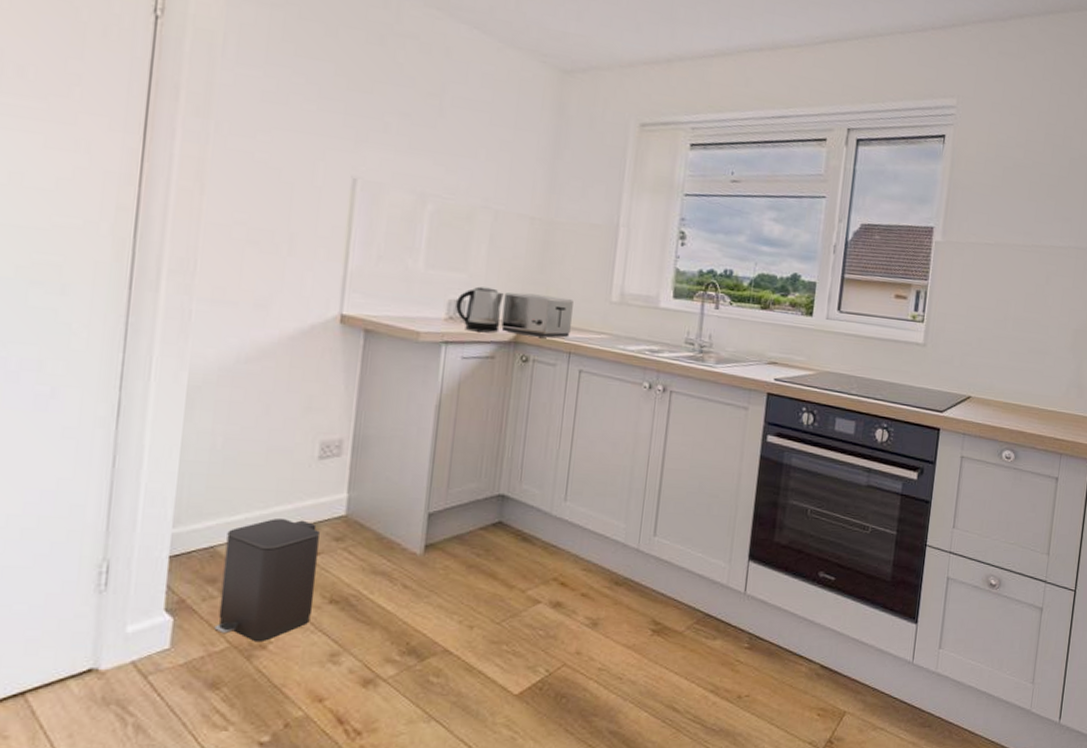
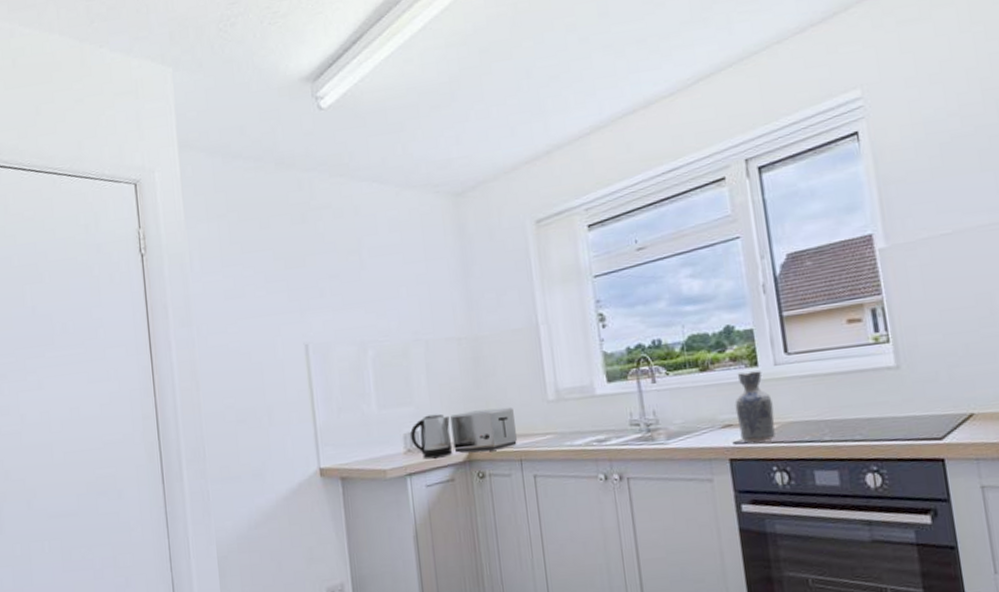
ceramic jug: none [782,318,817,384] -> present [734,370,776,443]

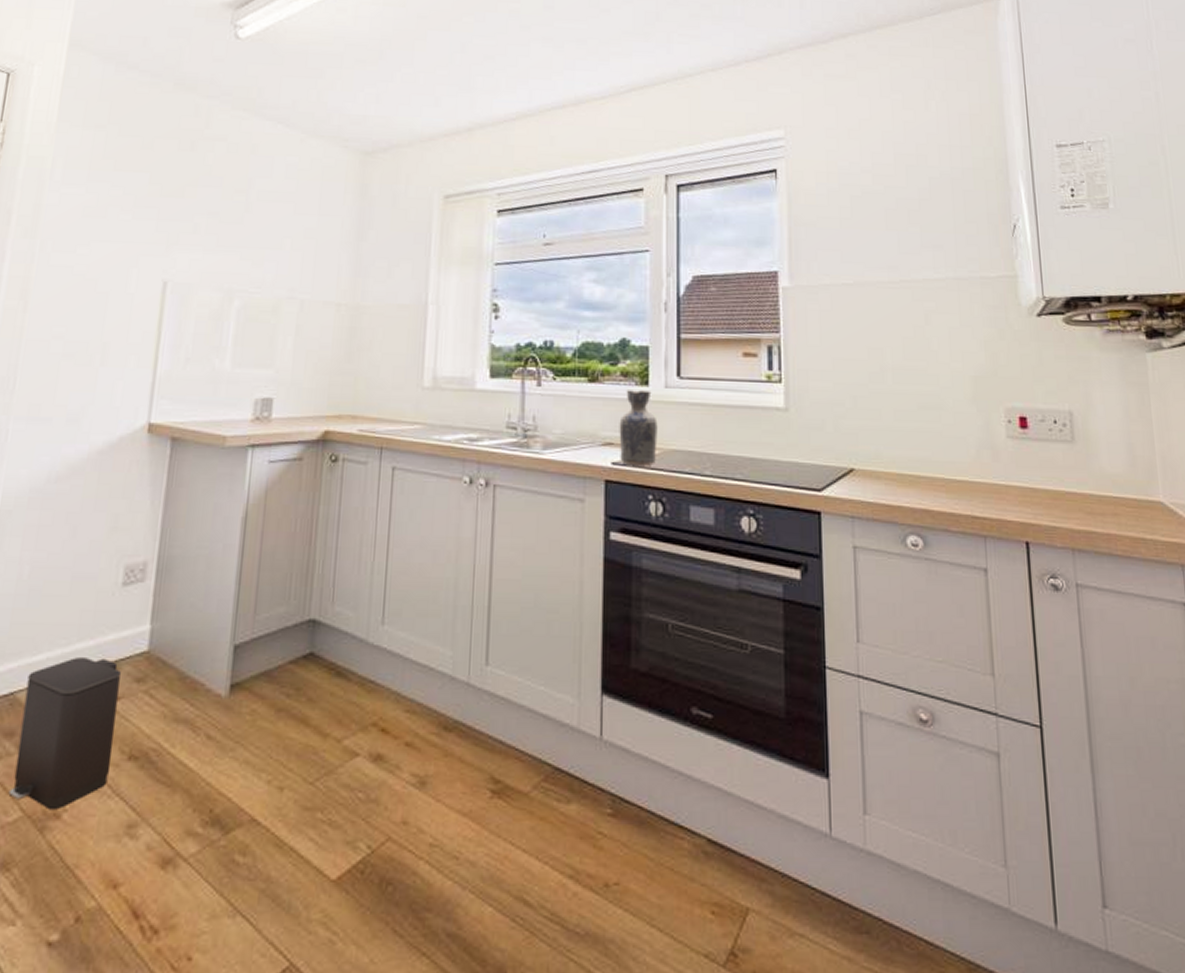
kettle: present [410,413,453,460] -> none [262,382,311,432]
toaster: present [449,407,517,453] -> none [309,385,383,434]

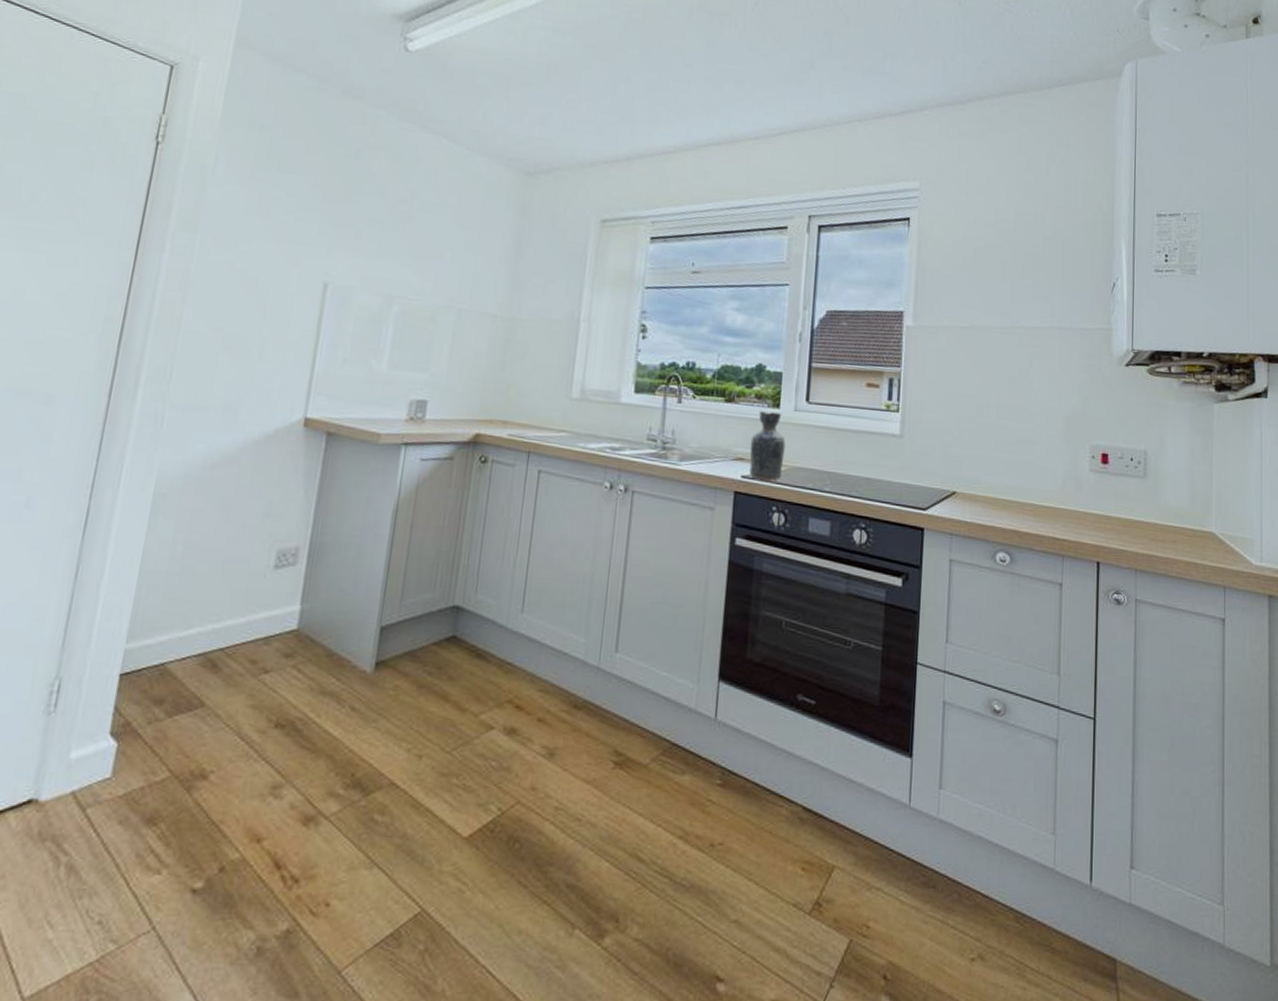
pedal bin: present [8,658,121,809] -> none [156,633,270,770]

